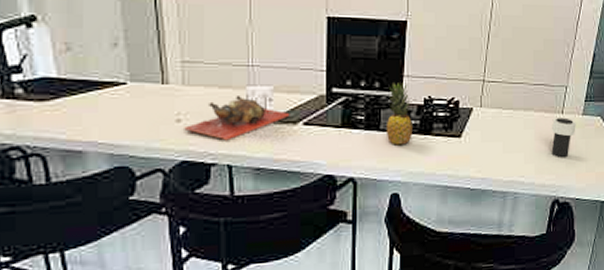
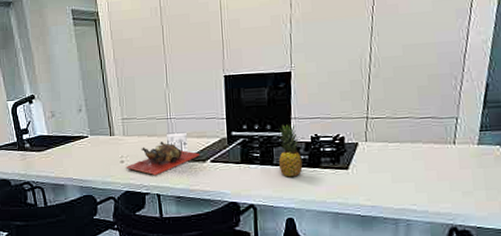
cup: present [551,117,576,157] -> none [442,148,472,186]

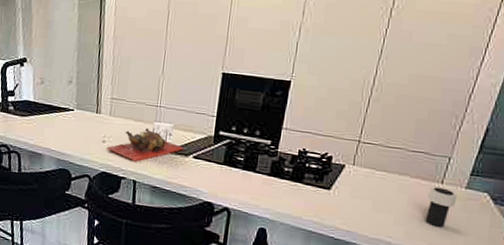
fruit: present [278,124,303,177] -> none [261,133,286,188]
cup: none [442,148,472,186] -> present [425,187,457,227]

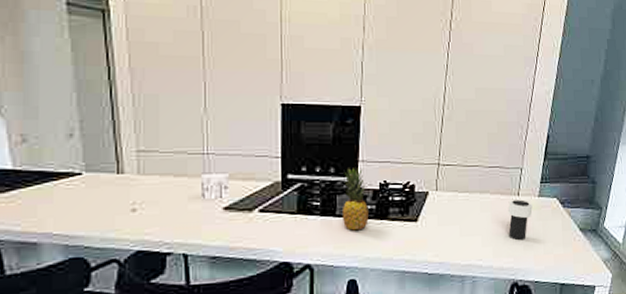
cutting board: present [105,128,184,162] -> none [137,184,246,230]
fruit: none [261,133,286,188] -> present [343,168,369,231]

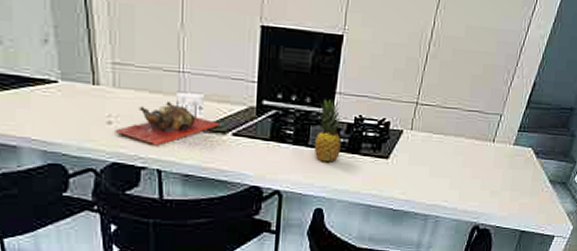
cutting board: none [137,184,246,230] -> present [113,102,220,146]
cup: present [507,199,533,240] -> none [477,146,506,185]

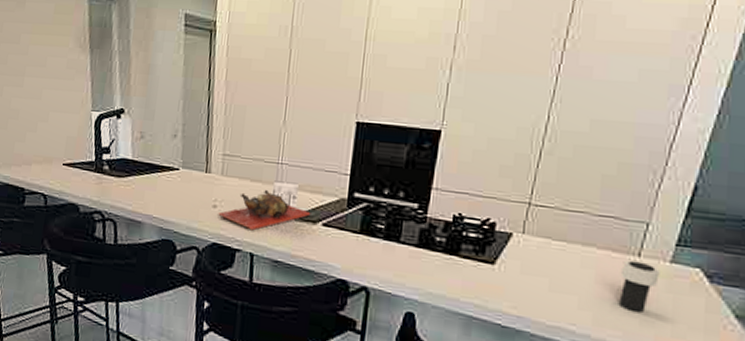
fruit: present [315,99,341,162] -> none [407,194,438,262]
cup: none [477,146,506,185] -> present [618,260,660,312]

